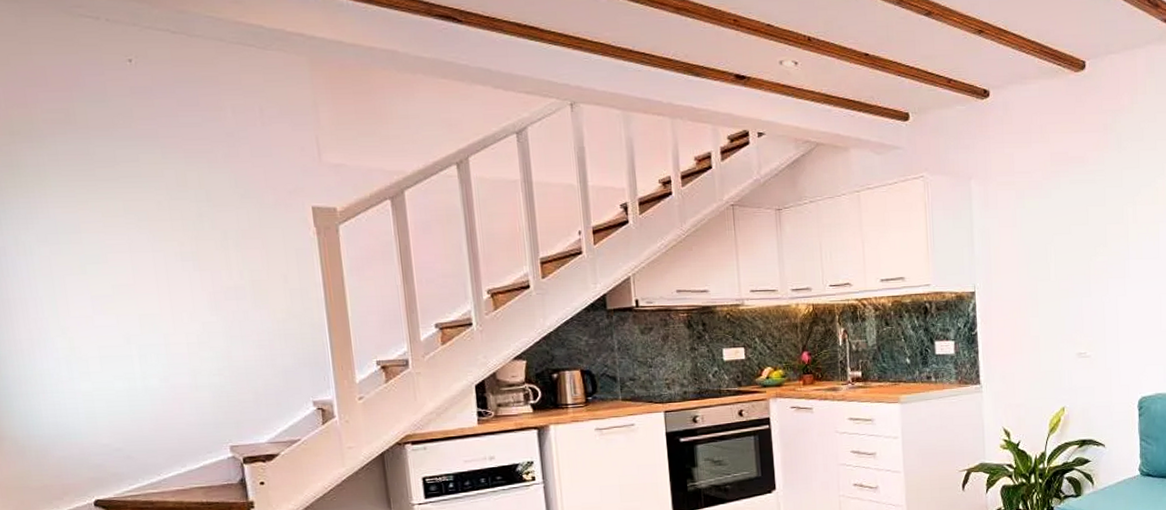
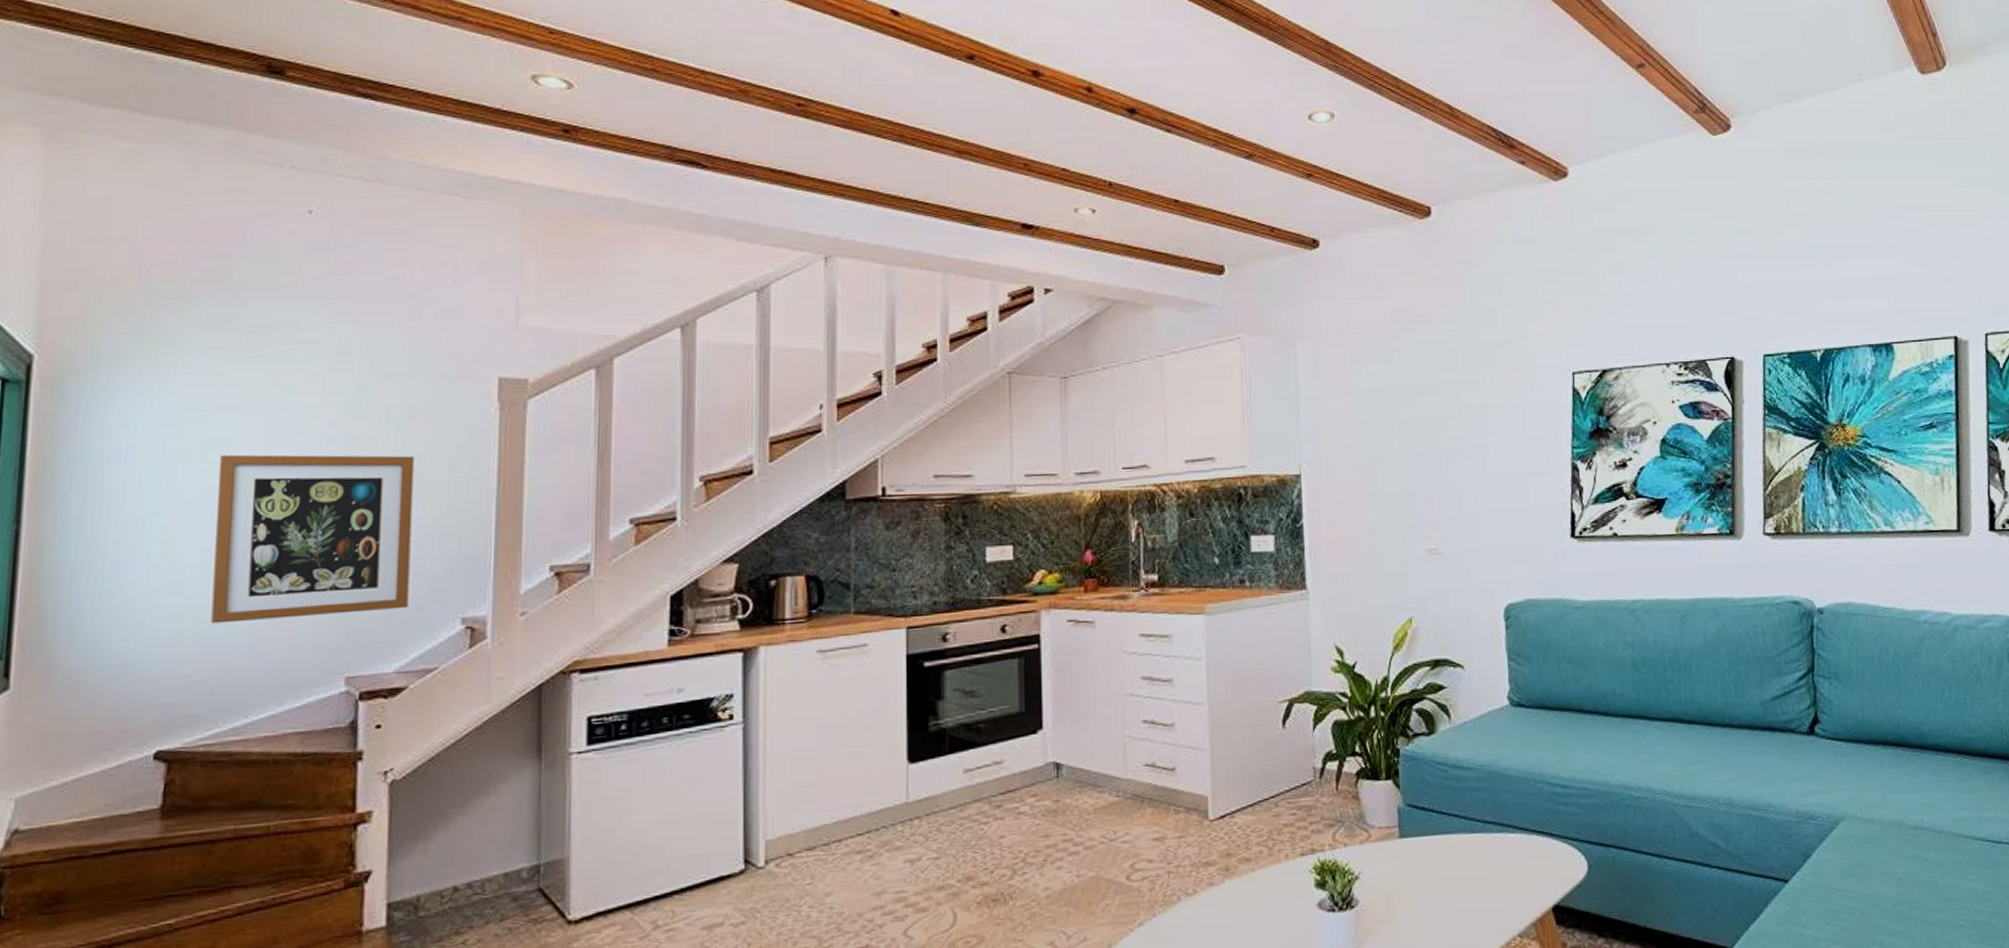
wall art: none [97,269,269,404] -> present [211,454,415,624]

